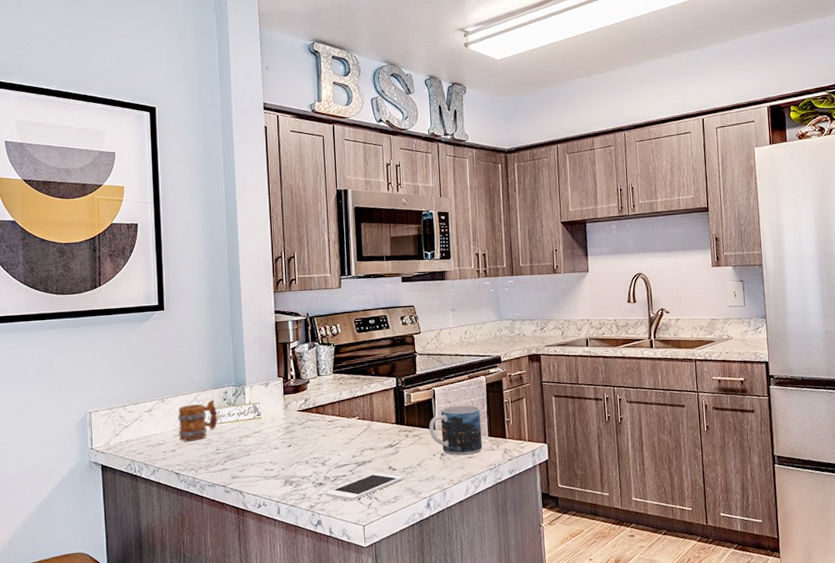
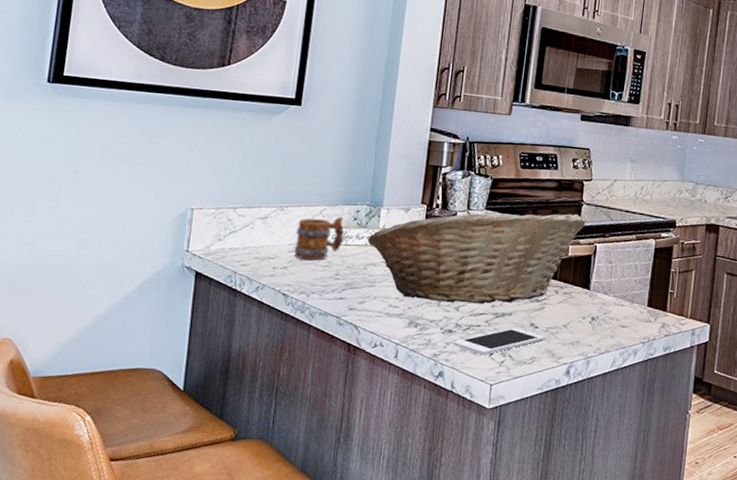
fruit basket: none [238,365,422,460] -> present [368,210,586,305]
mug: present [429,405,483,456] -> none [583,267,643,324]

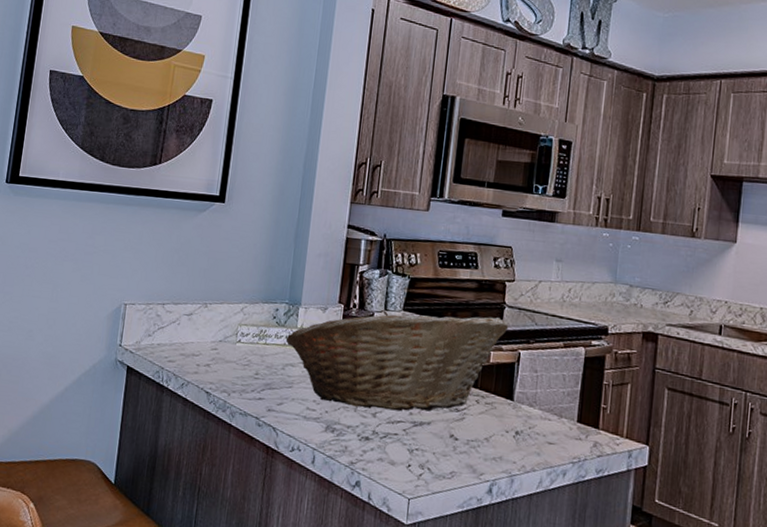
mug: present [294,216,344,260] -> none [216,314,264,359]
cell phone: present [452,328,545,356] -> none [369,438,465,467]

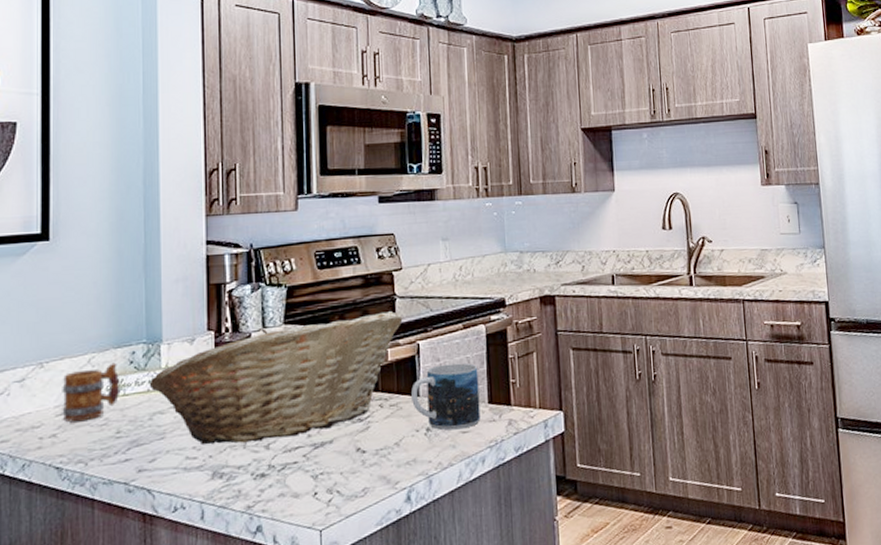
mug: none [216,314,264,359] -> present [62,362,121,422]
mug: none [506,376,572,440] -> present [411,363,481,430]

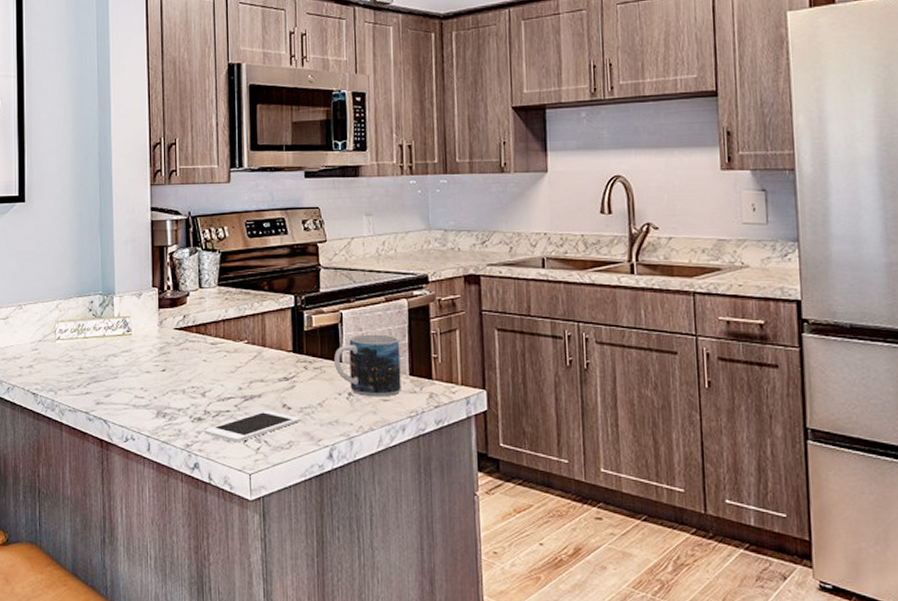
mug: present [62,362,121,422] -> none [36,309,82,357]
fruit basket: present [150,311,403,445] -> none [106,281,327,389]
cell phone: none [268,457,375,497] -> present [204,411,300,443]

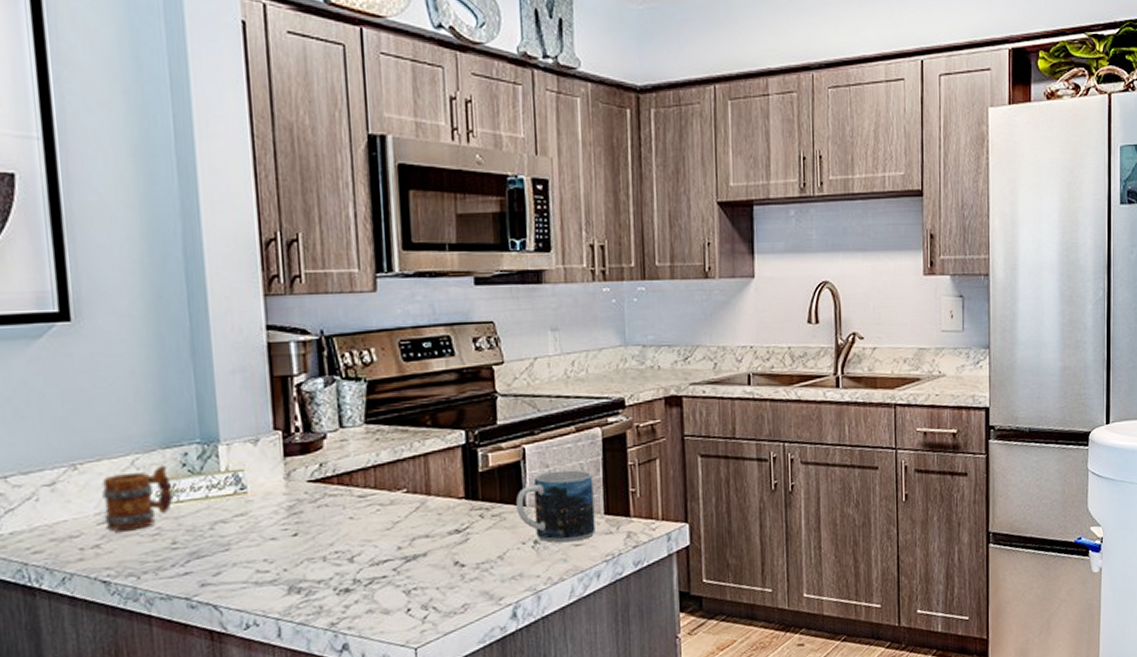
mug: none [36,309,82,357] -> present [102,465,174,532]
cell phone: present [204,411,300,443] -> none [353,571,476,614]

